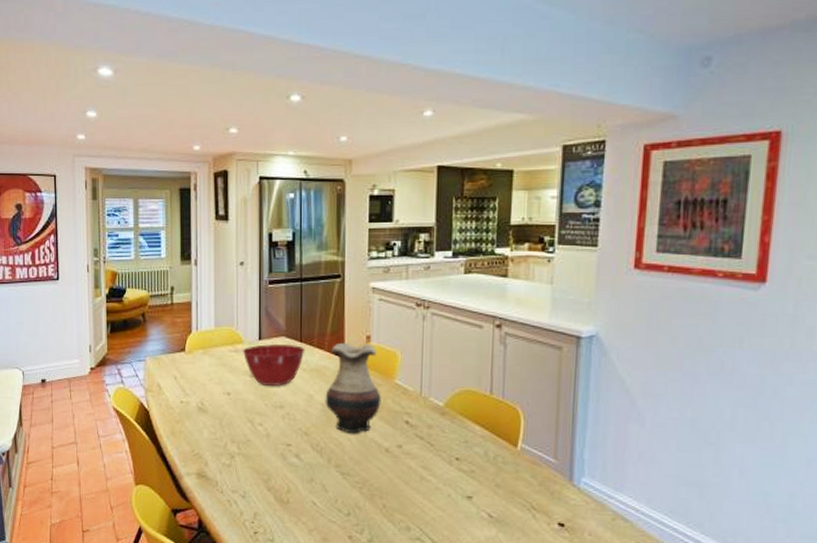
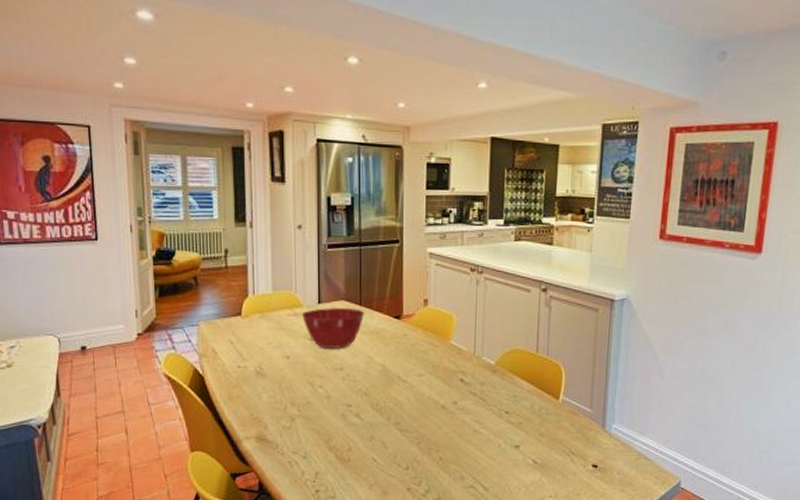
vase: present [325,342,381,434] -> none [384,305,438,393]

